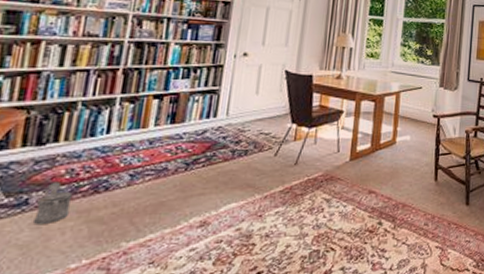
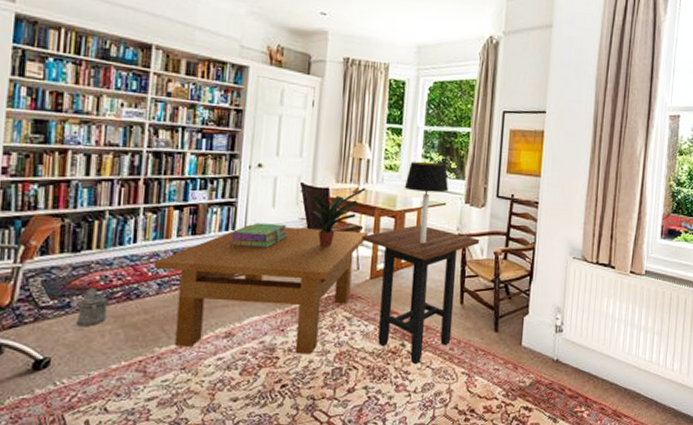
table: none [126,111,349,240] -> present [153,224,368,354]
stack of books: none [209,110,270,134] -> present [229,223,288,248]
potted plant: none [281,74,348,130] -> present [298,188,366,246]
side table: none [343,107,453,242] -> present [362,224,480,365]
table lamp: none [384,49,425,125] -> present [404,161,449,244]

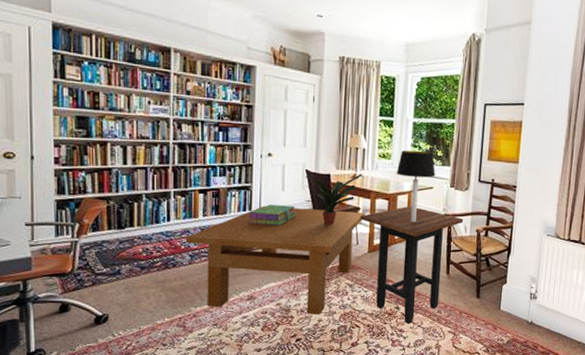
watering can: present [77,287,109,327] -> none [127,258,151,290]

